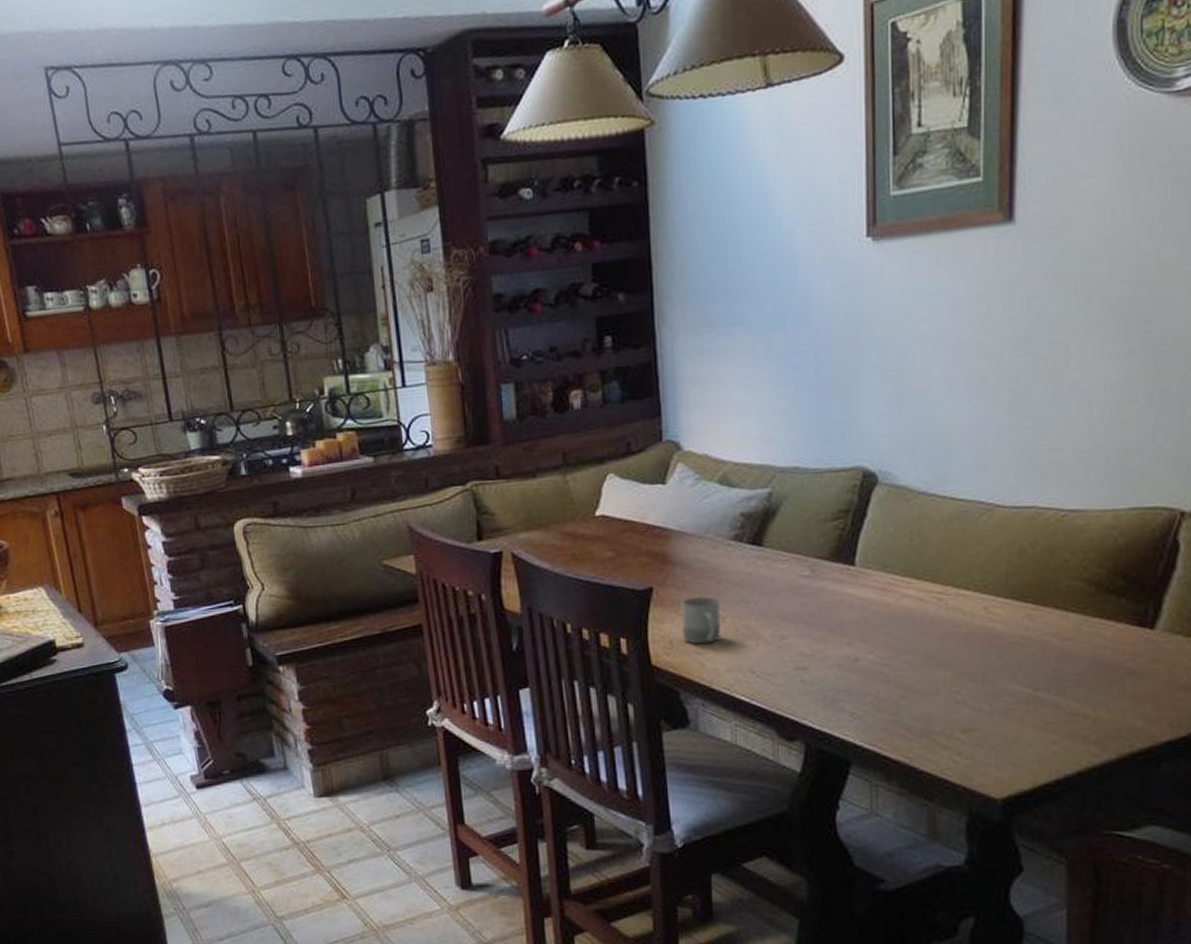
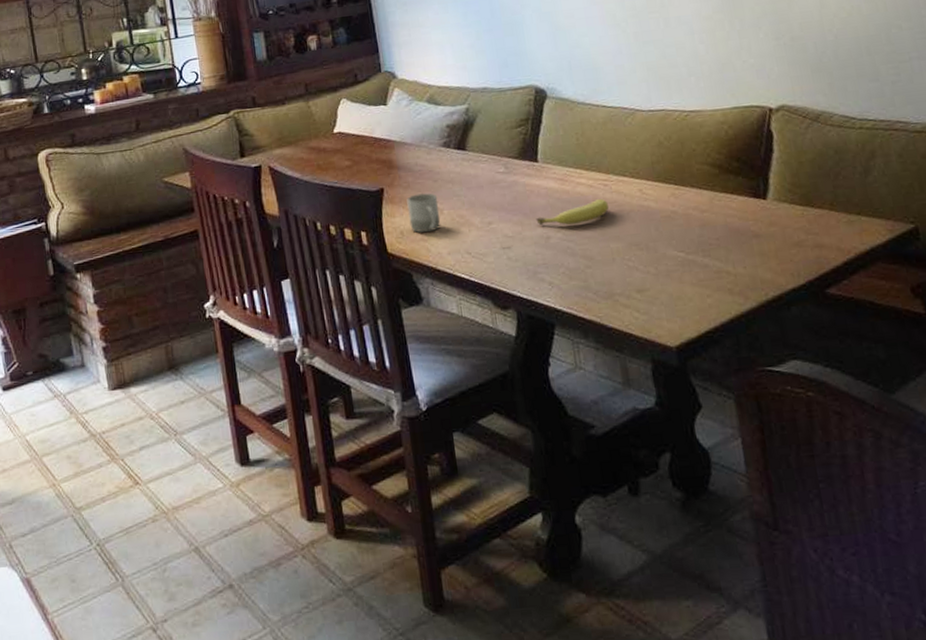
fruit: none [843,616,942,647] -> present [536,199,610,226]

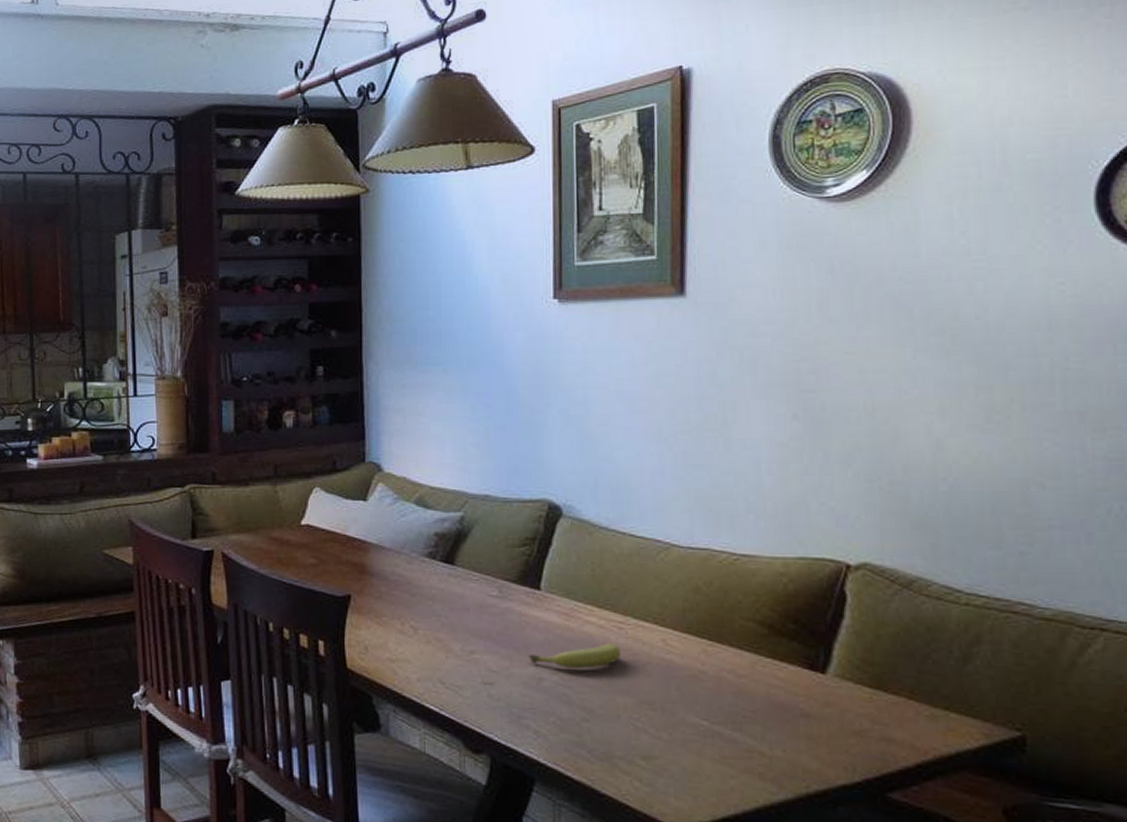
cup: present [407,193,441,233] -> none [376,607,414,653]

